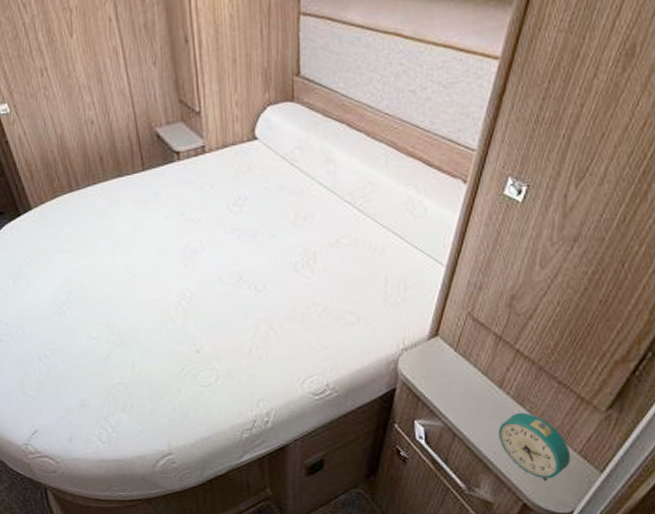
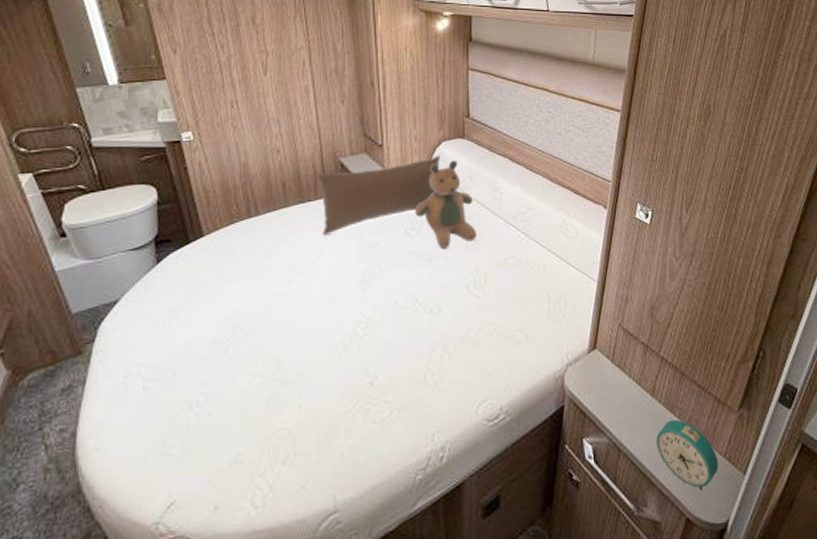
pillow: none [133,122,266,209] -> present [317,155,441,235]
teddy bear: none [237,127,306,226] -> present [414,160,477,249]

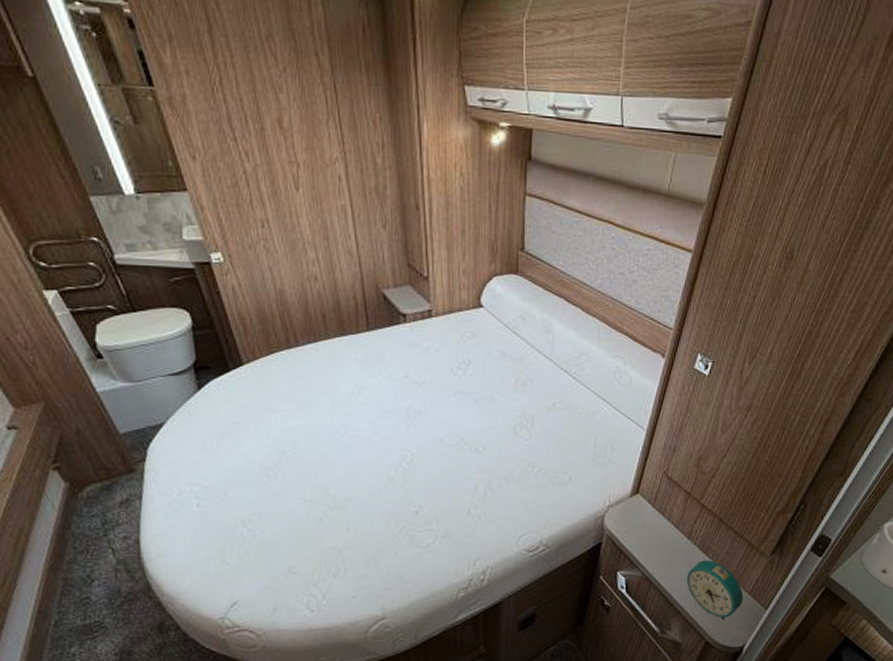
pillow: present [317,155,441,235] -> none [358,291,491,369]
teddy bear: present [414,160,477,249] -> none [461,297,526,390]

